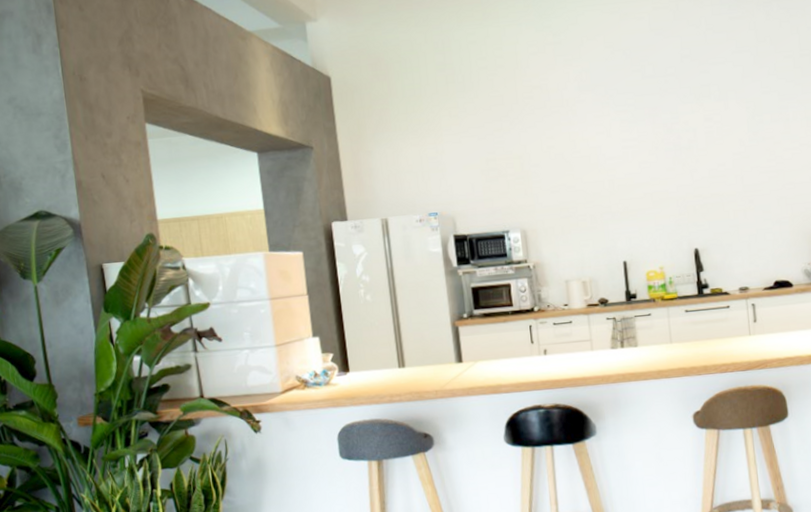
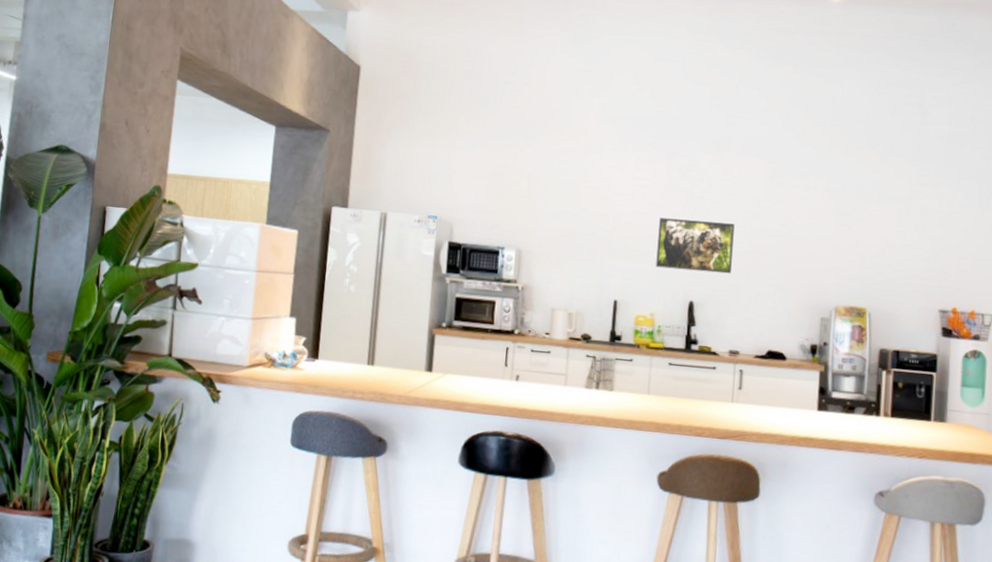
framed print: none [653,168,729,223] -> present [656,217,735,274]

